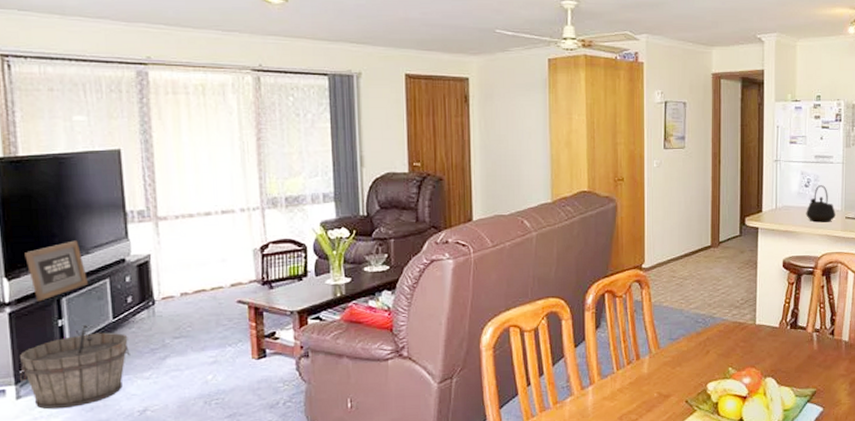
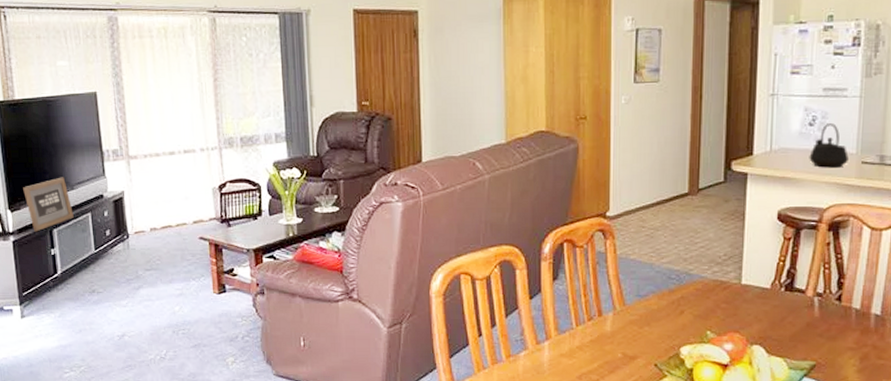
wooden bucket: present [19,325,131,409] -> none [22,255,110,329]

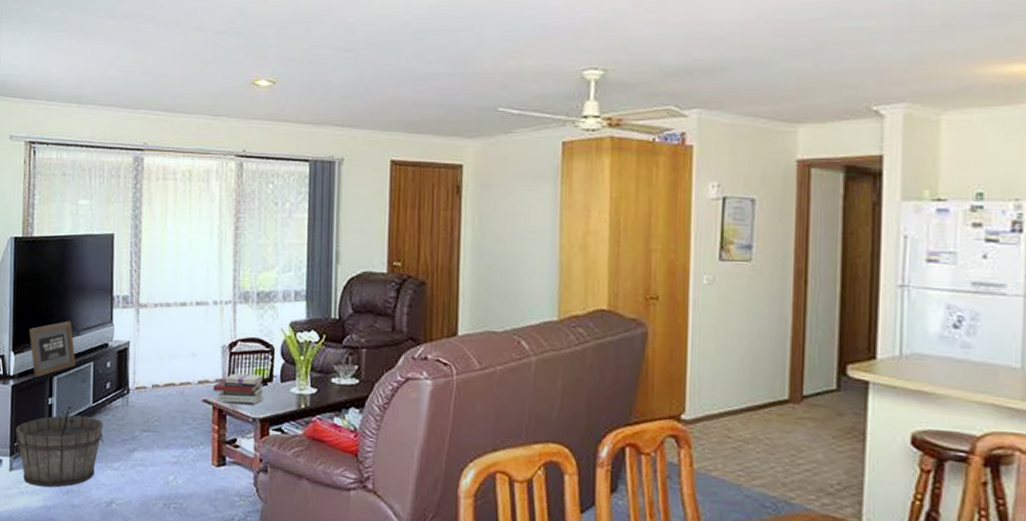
wooden bucket: none [22,255,110,329] -> present [14,406,104,487]
books: none [207,211,255,238] -> present [213,373,263,406]
kettle: present [809,123,849,168] -> none [954,327,1010,385]

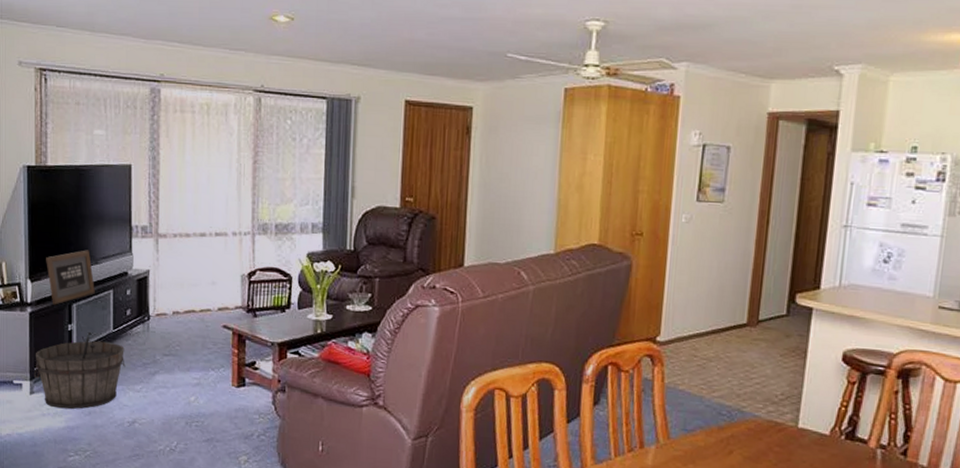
books: present [213,373,263,406] -> none [233,300,281,331]

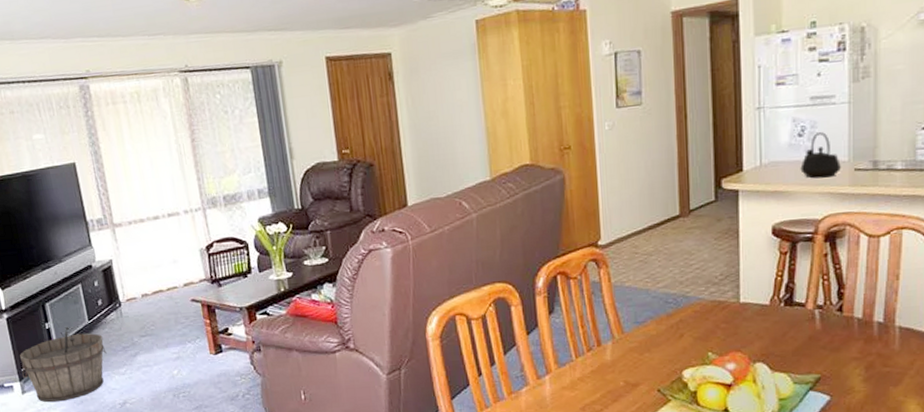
picture frame: present [46,250,95,305] -> none [11,250,65,308]
kettle: none [881,262,925,311] -> present [800,132,841,178]

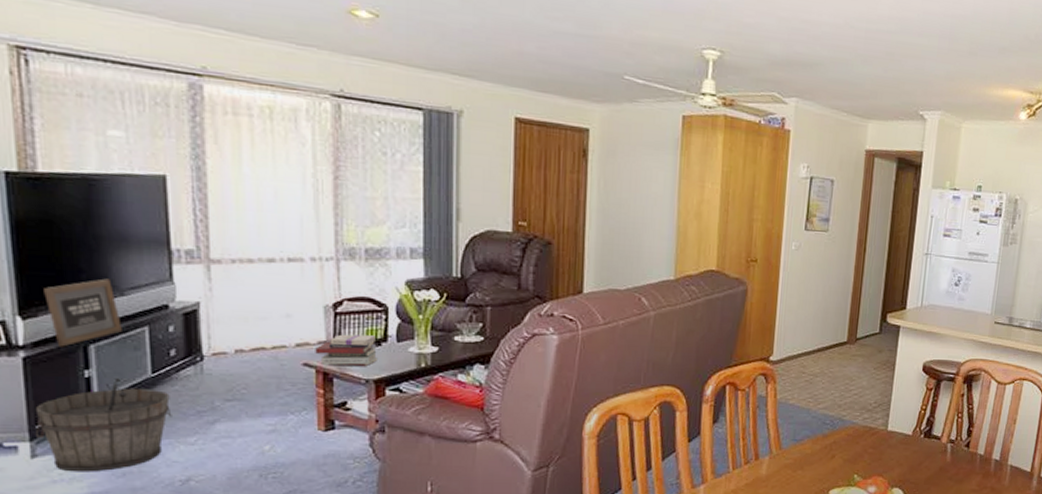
picture frame: none [11,250,65,308] -> present [44,278,122,347]
books: none [198,269,246,299] -> present [315,334,377,367]
kettle: present [800,132,841,178] -> none [952,285,985,326]

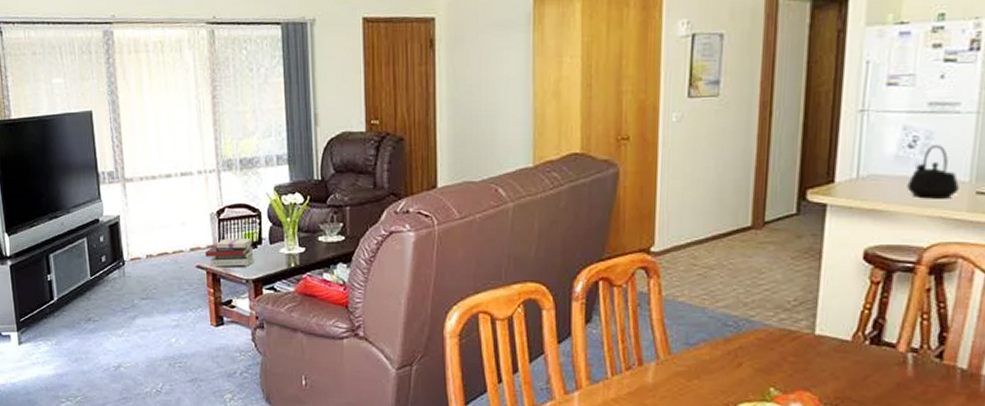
wooden bucket: present [35,378,172,472] -> none [19,281,106,357]
picture frame: present [44,278,122,347] -> none [20,200,70,257]
kettle: none [952,285,985,326] -> present [906,145,959,199]

